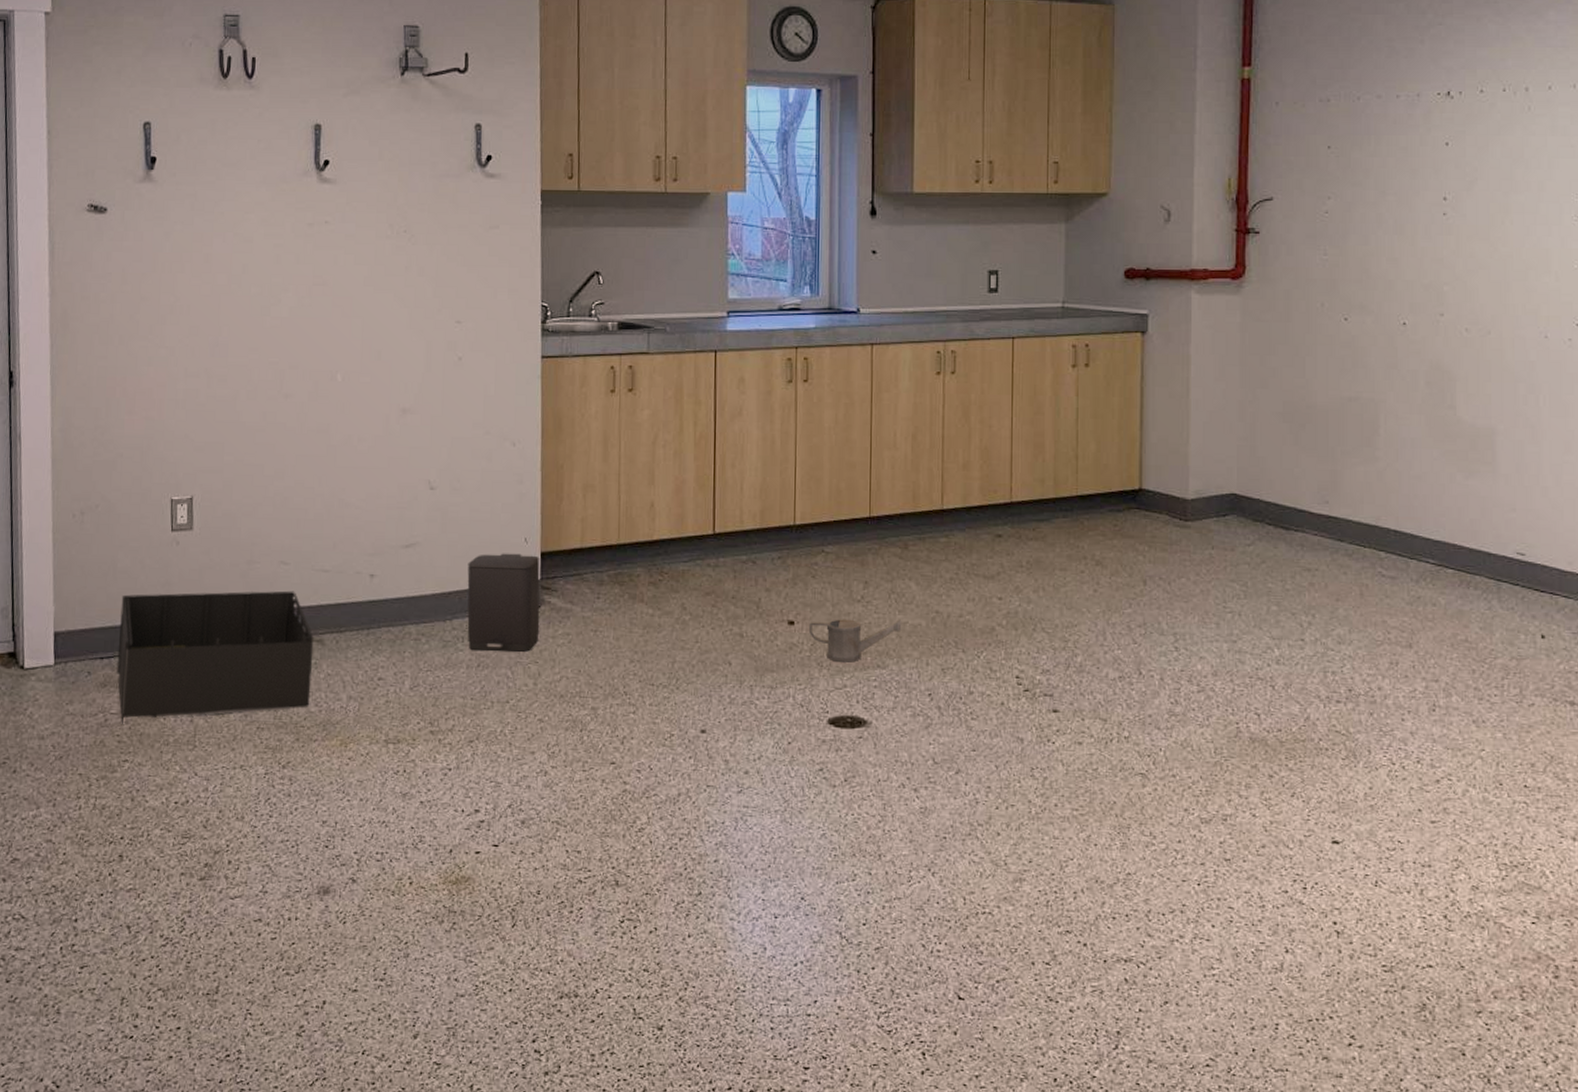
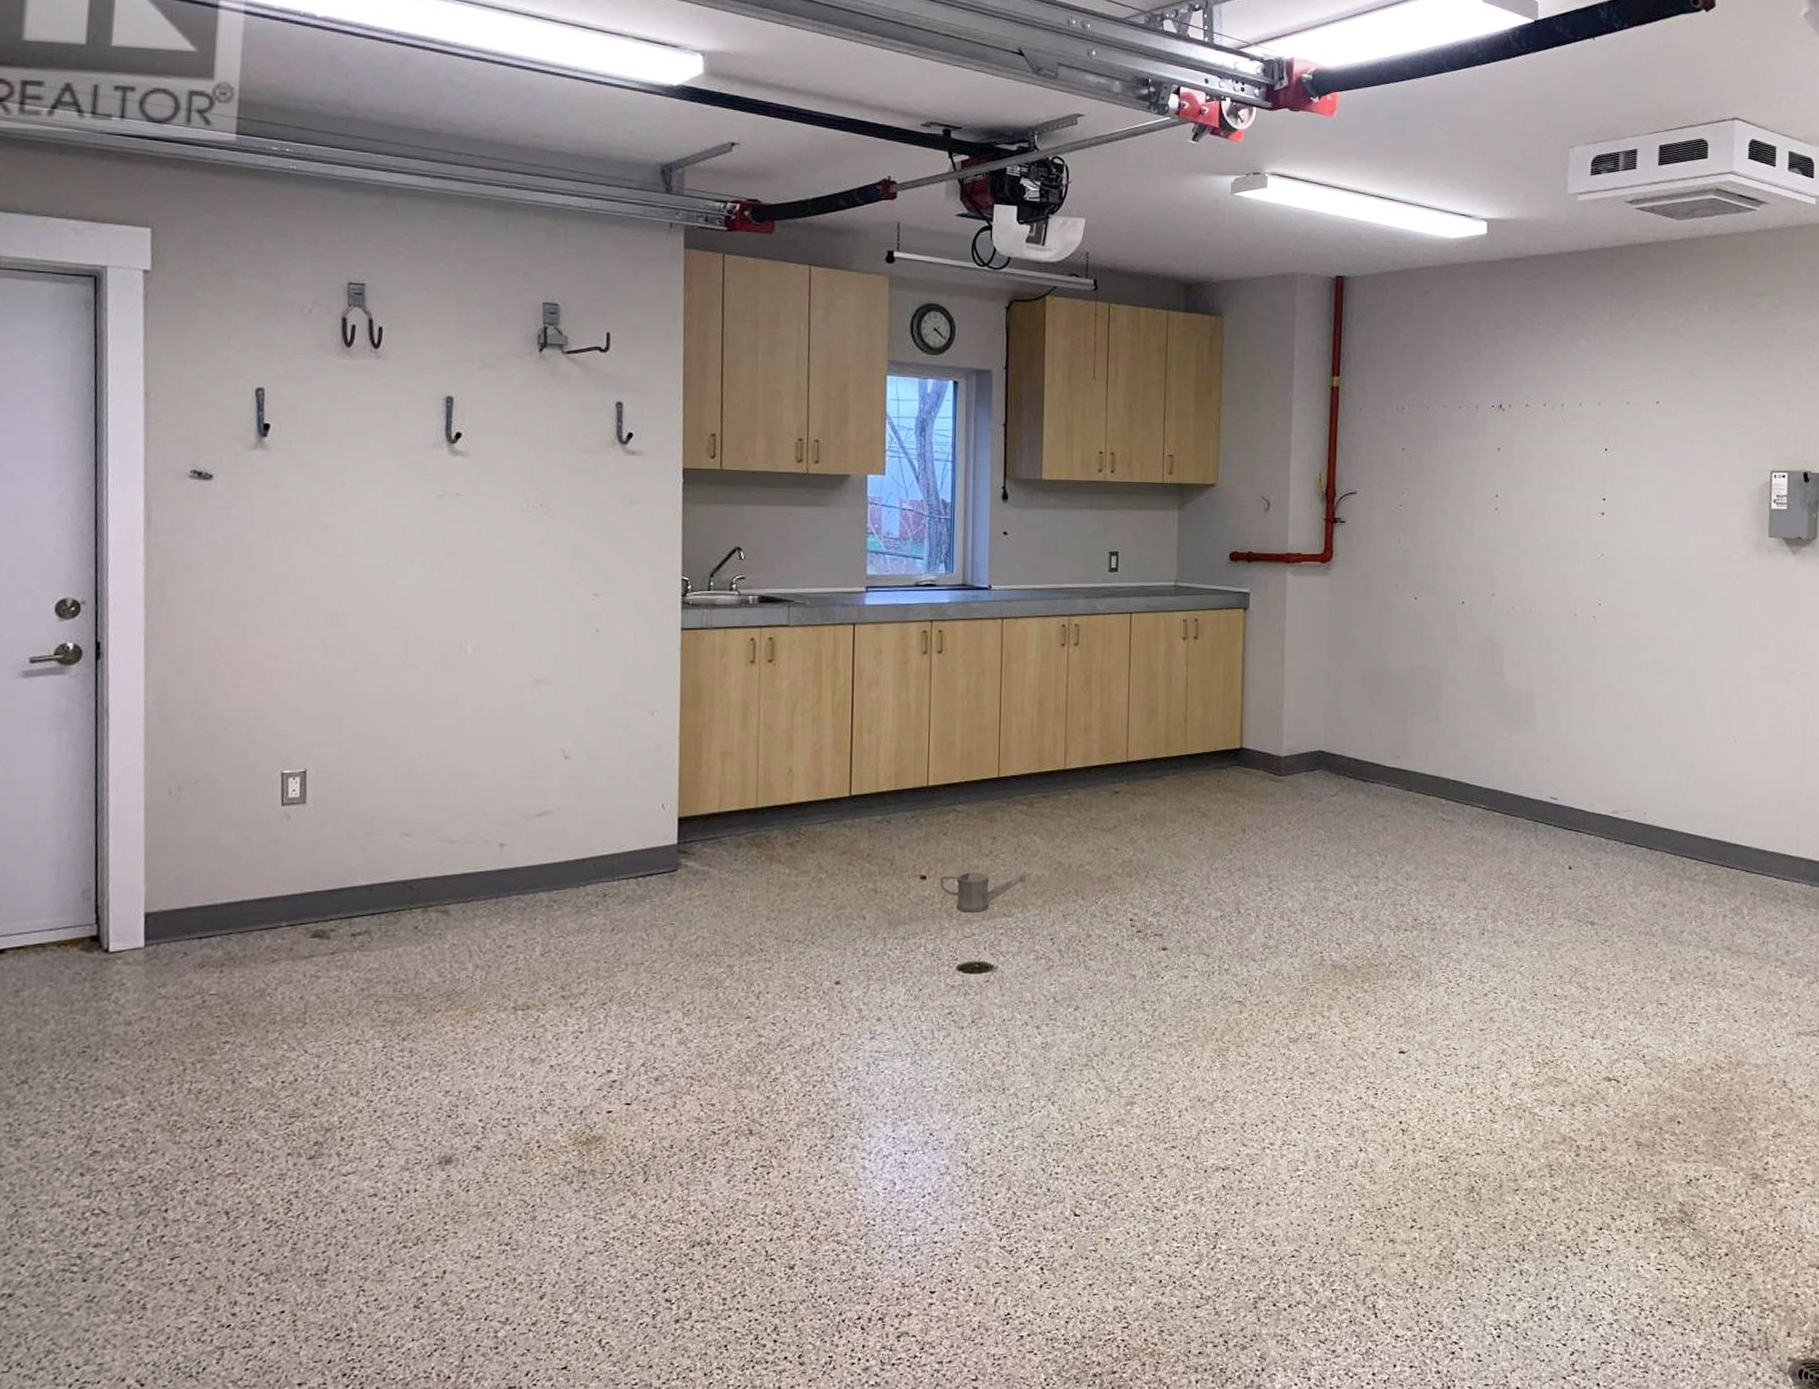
storage bin: present [117,590,314,724] -> none [217,862,438,1005]
pedal bin: present [467,553,540,652] -> none [601,819,677,914]

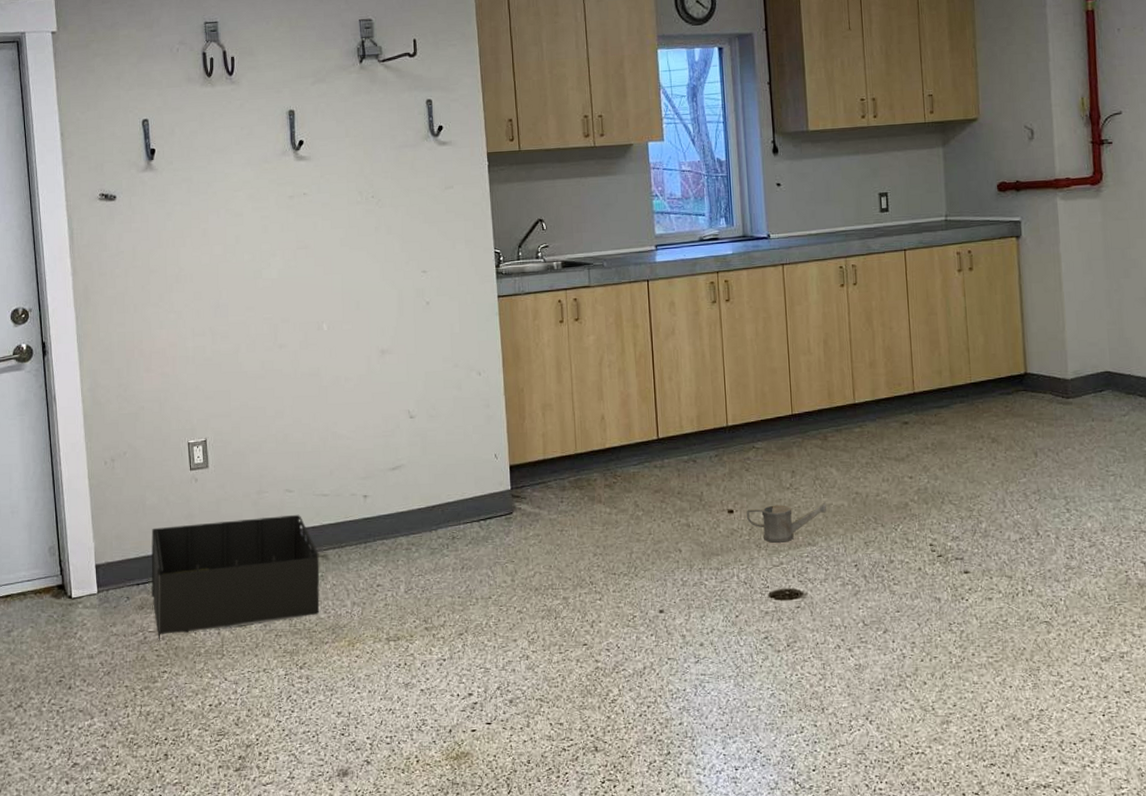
storage bin: none [217,862,438,1005] -> present [151,514,320,640]

